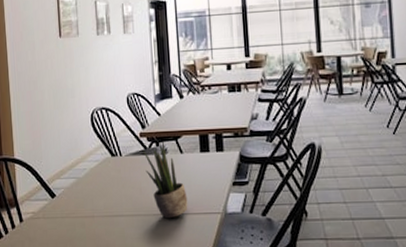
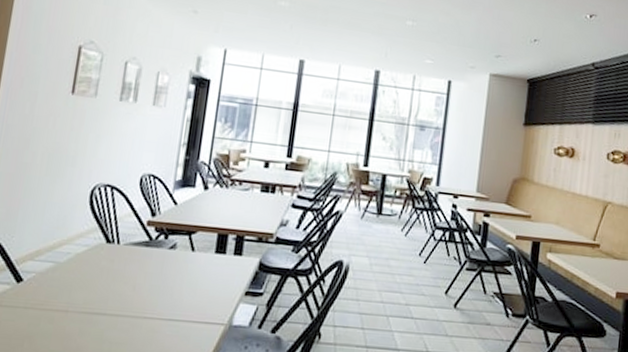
potted plant: present [143,141,188,219] -> none [145,234,190,325]

